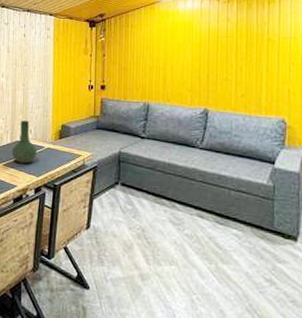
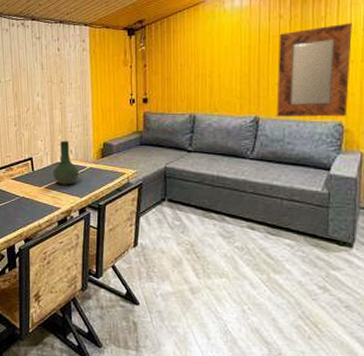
home mirror: none [224,29,292,114] -> present [276,23,352,117]

